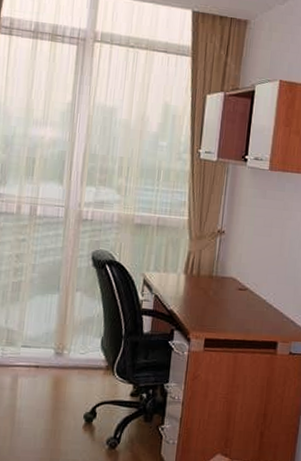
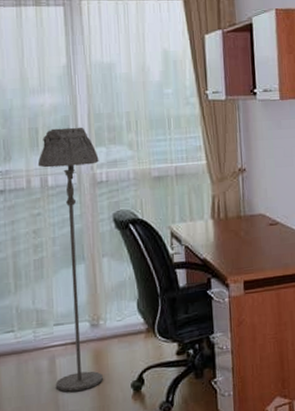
floor lamp: none [14,161,88,412] -> present [37,127,103,392]

